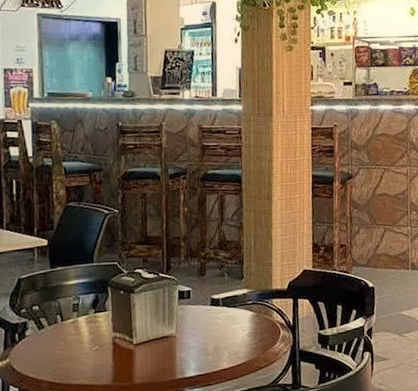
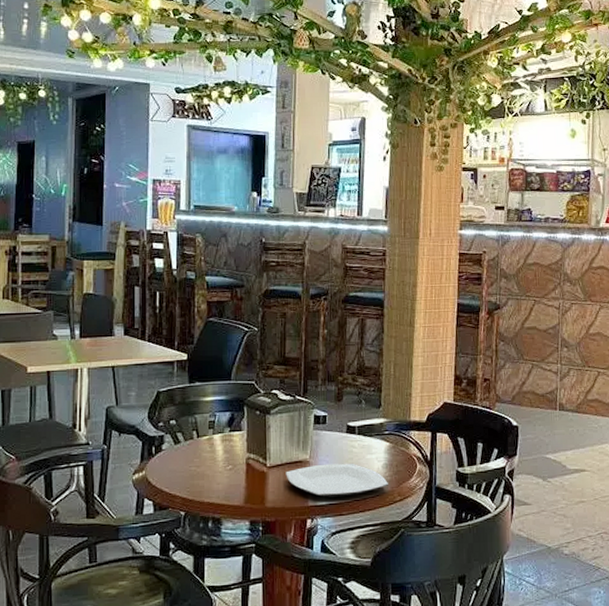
plate: none [152,334,254,370] -> present [285,463,388,498]

